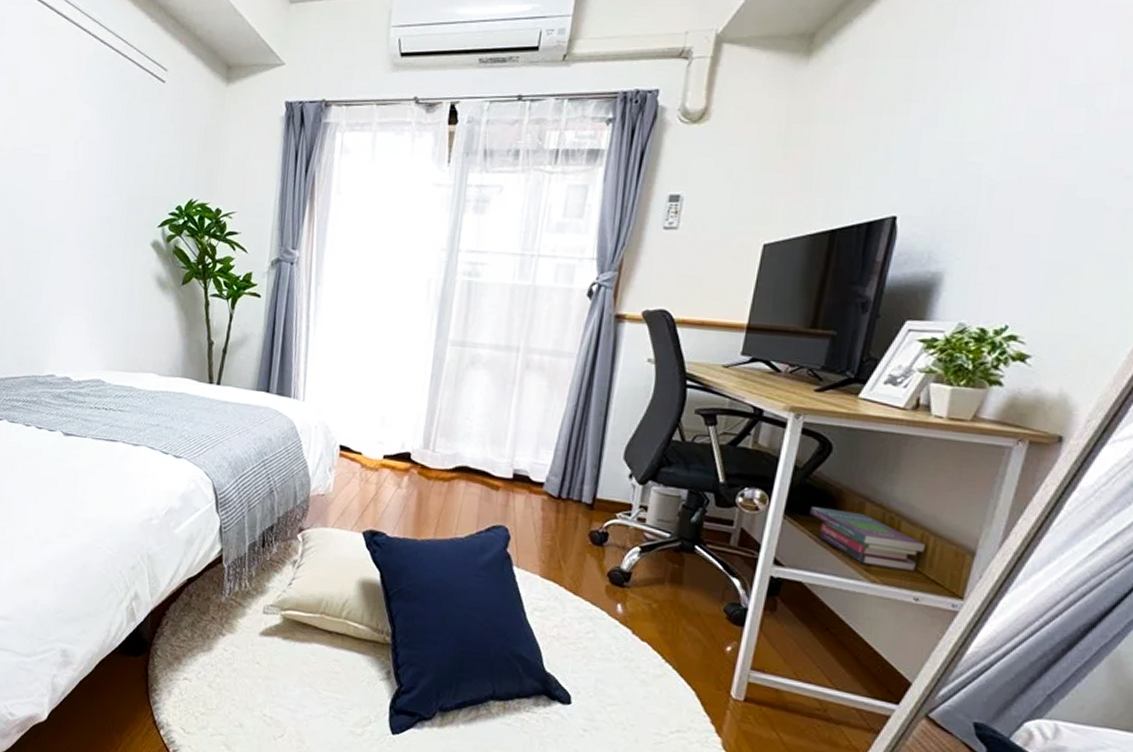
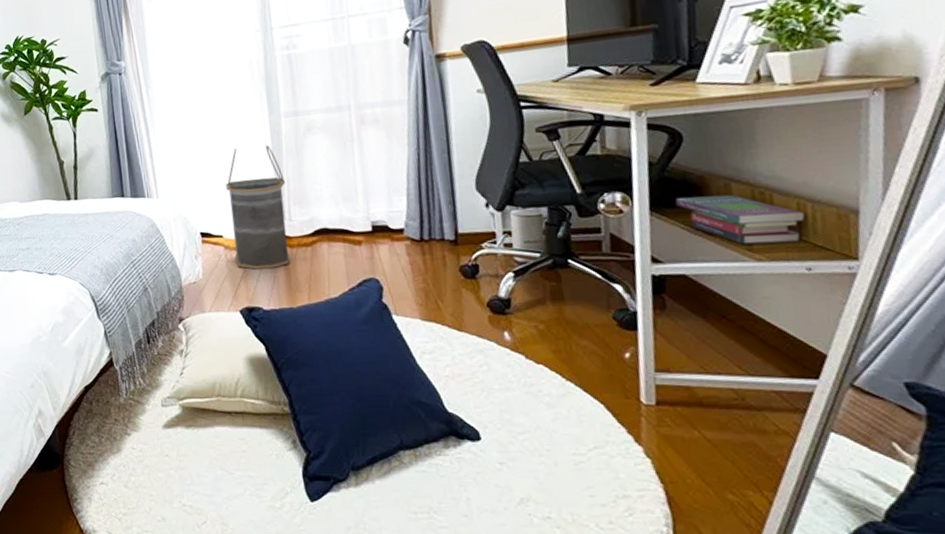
basket: none [368,366,437,497] -> present [225,145,290,270]

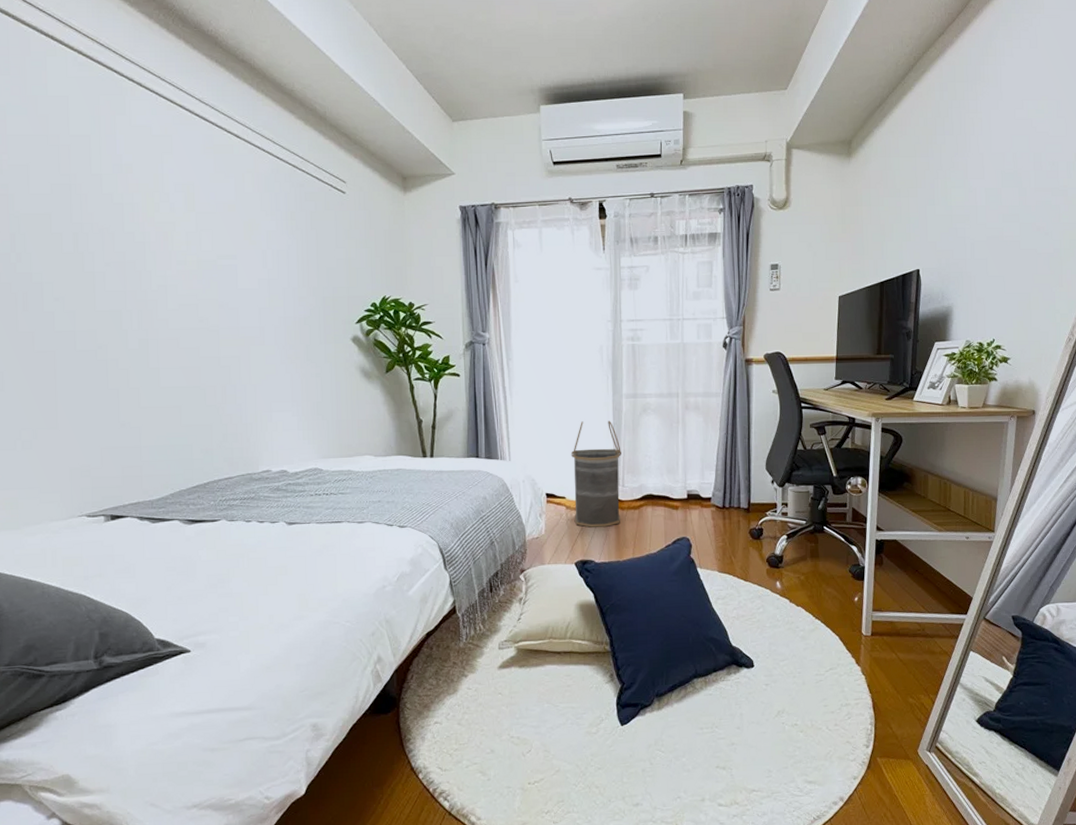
books: present [675,194,804,245] -> none [894,483,967,520]

